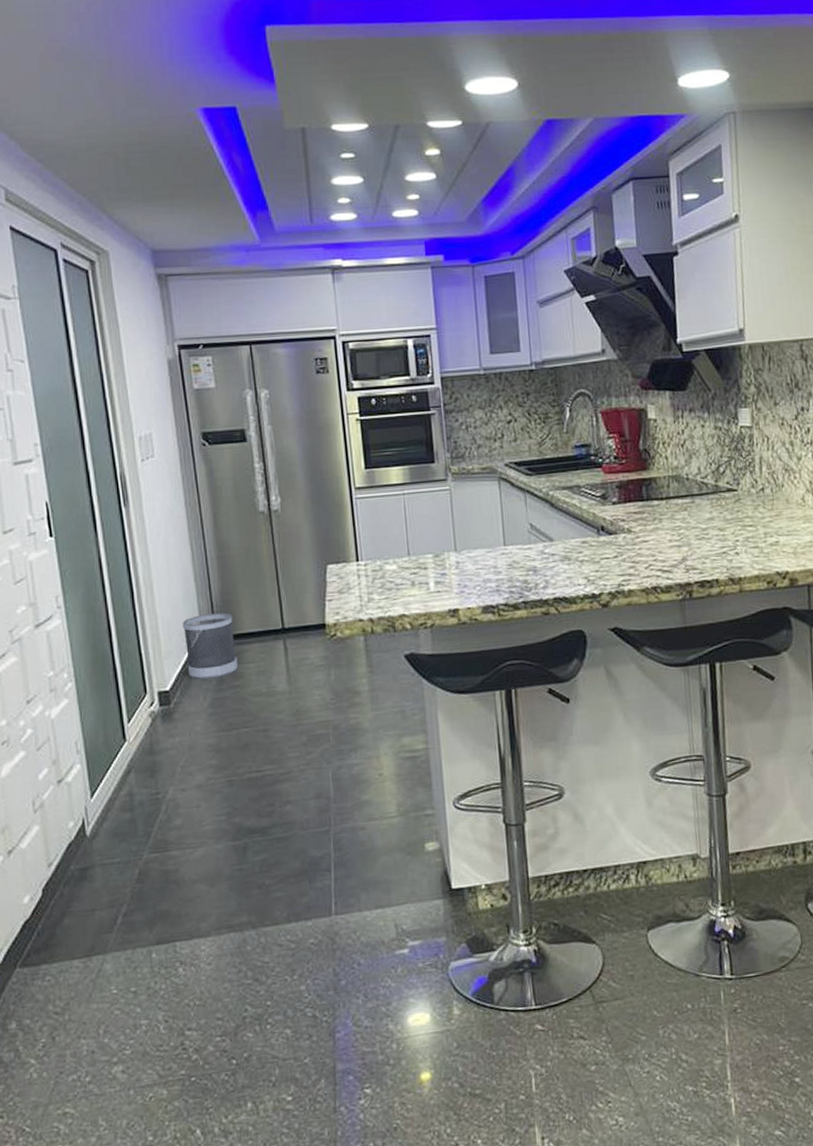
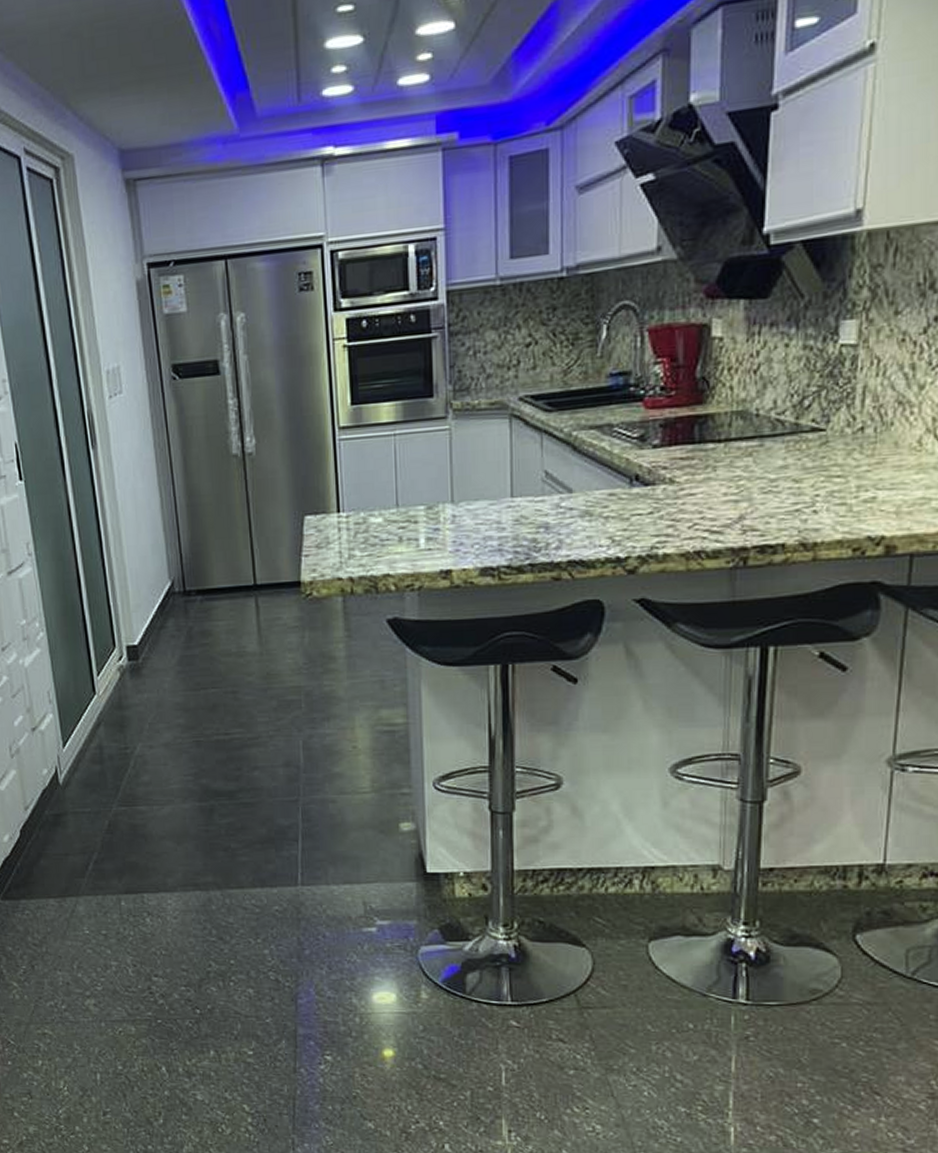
wastebasket: present [182,613,239,680] -> none [150,565,208,636]

